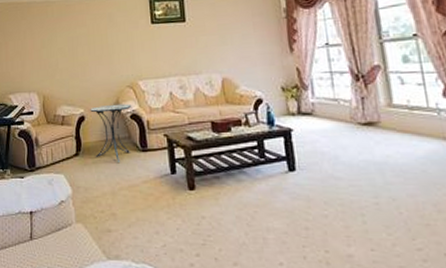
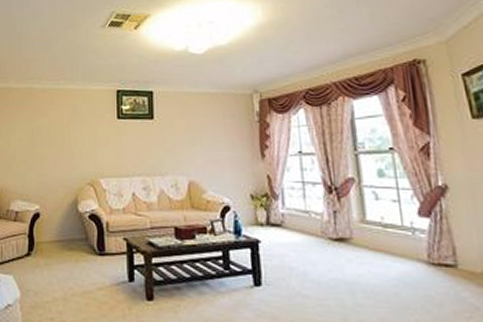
side table: present [90,103,131,162] -> none [46,202,90,266]

